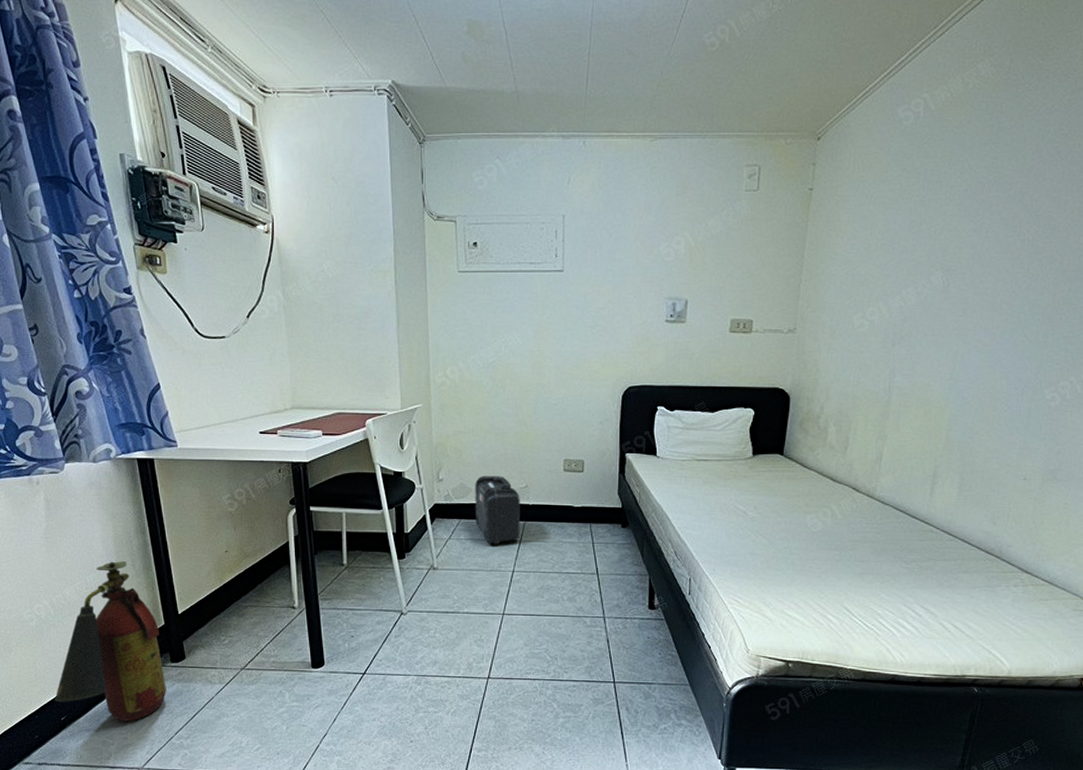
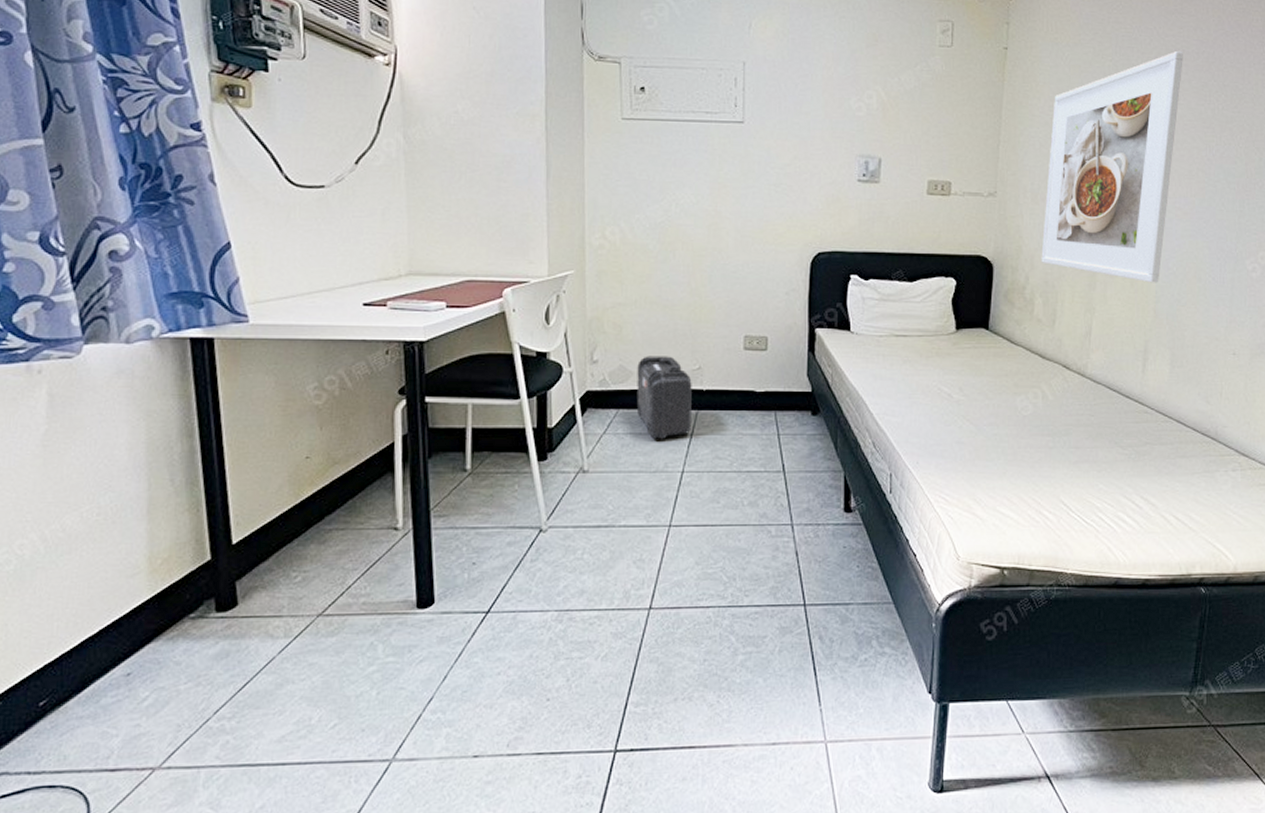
fire extinguisher: present [54,561,167,722] -> none [30,475,206,701]
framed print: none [836,183,995,412] -> present [1041,51,1183,283]

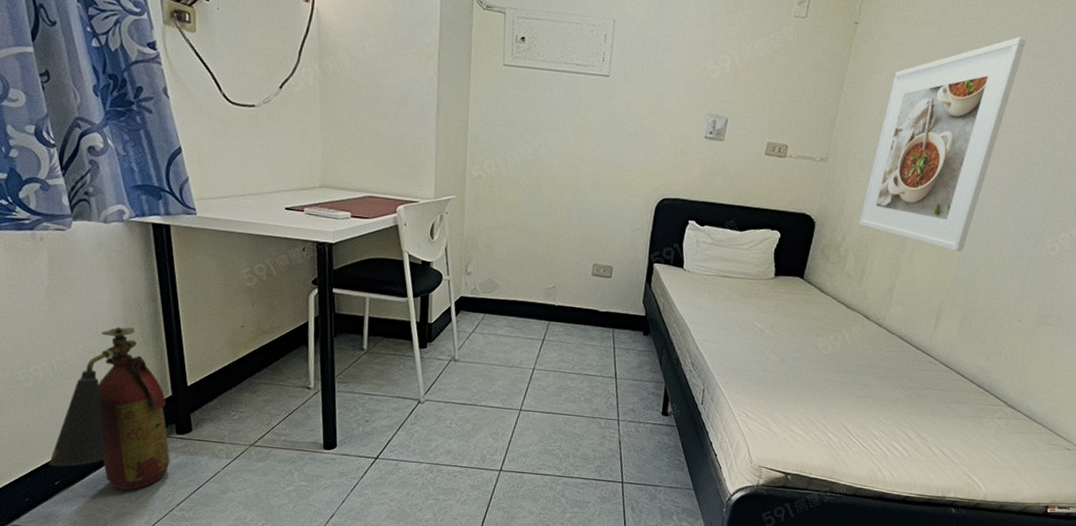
fire extinguisher: none [30,475,206,701] -> present [48,326,170,491]
backpack: present [636,356,692,440] -> none [500,272,547,342]

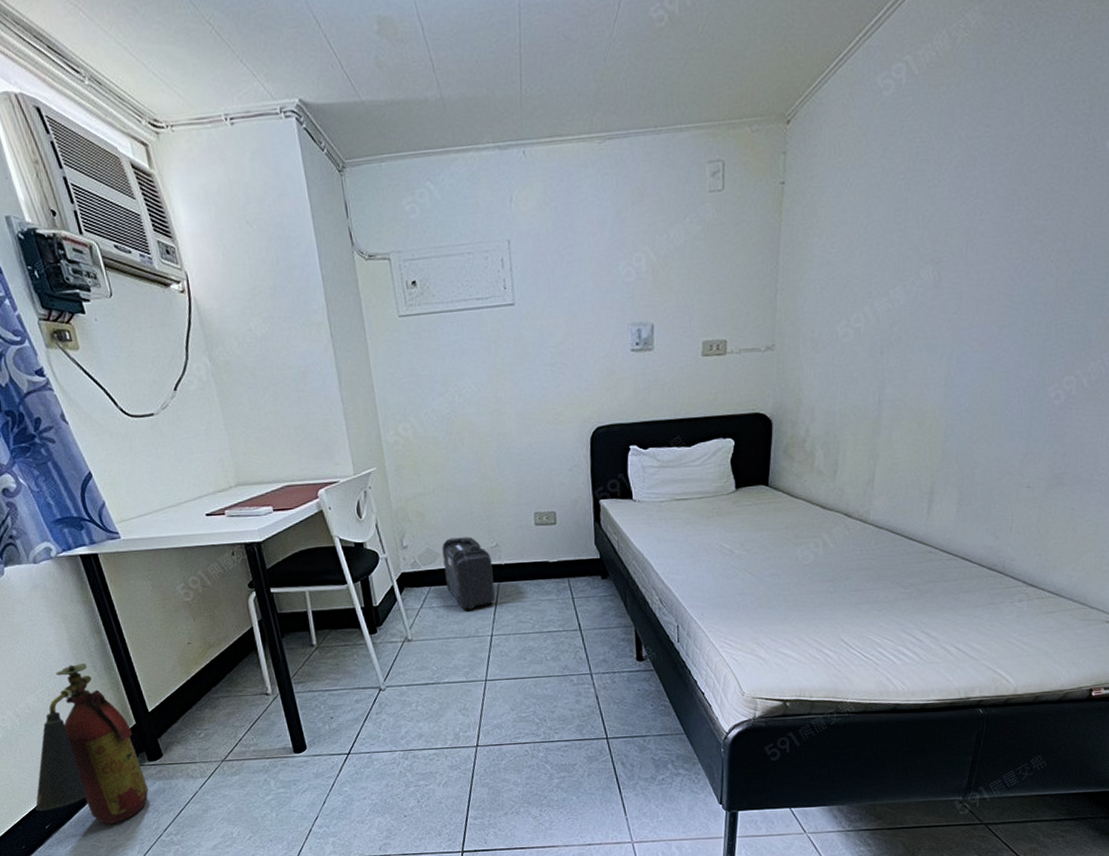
backpack: none [500,272,547,342] -> present [442,536,495,611]
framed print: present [859,37,1026,253] -> none [822,156,989,423]

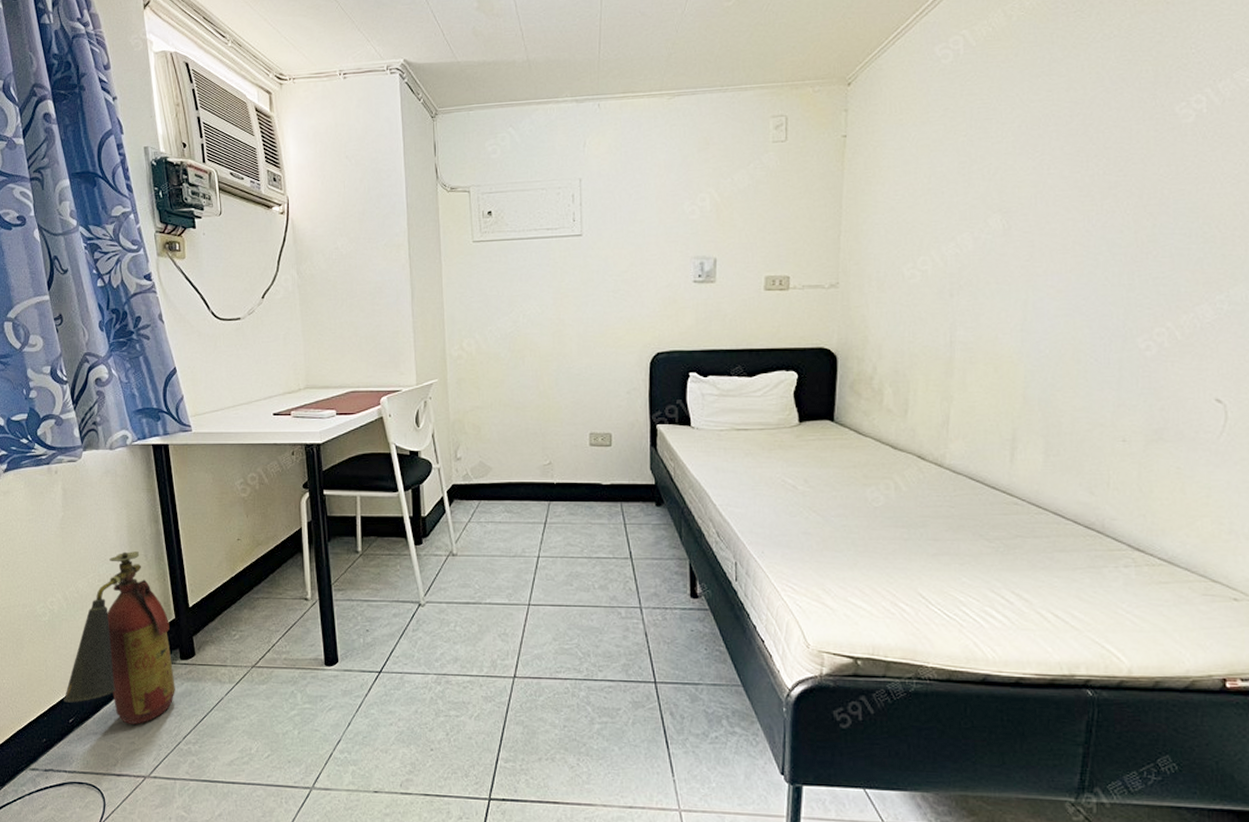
backpack: present [442,536,495,611] -> none [495,453,544,528]

